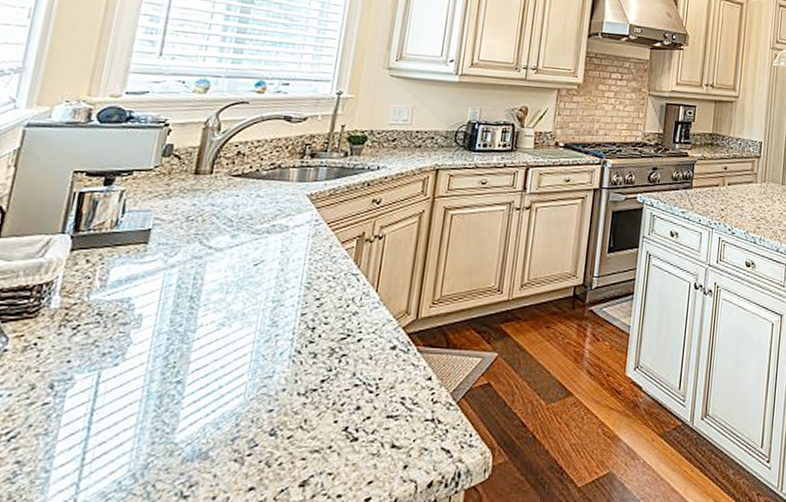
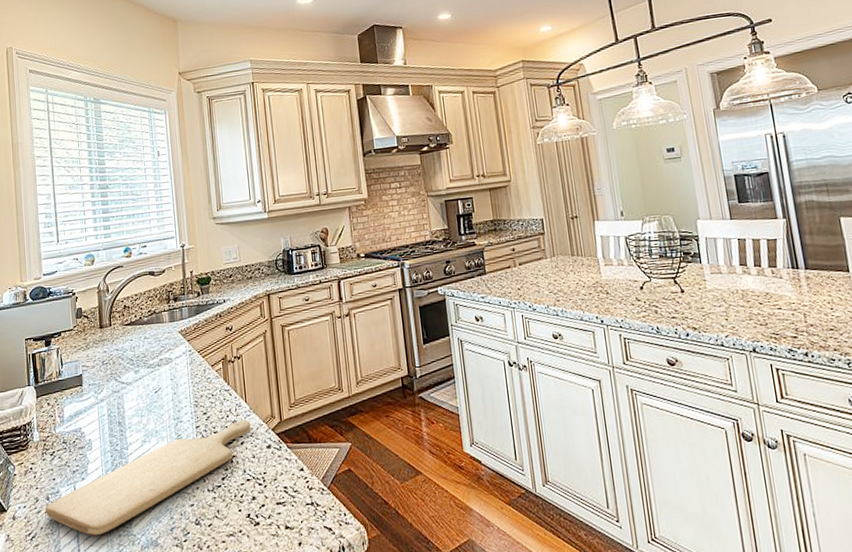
chopping board: none [42,312,377,441] -> present [46,419,251,536]

